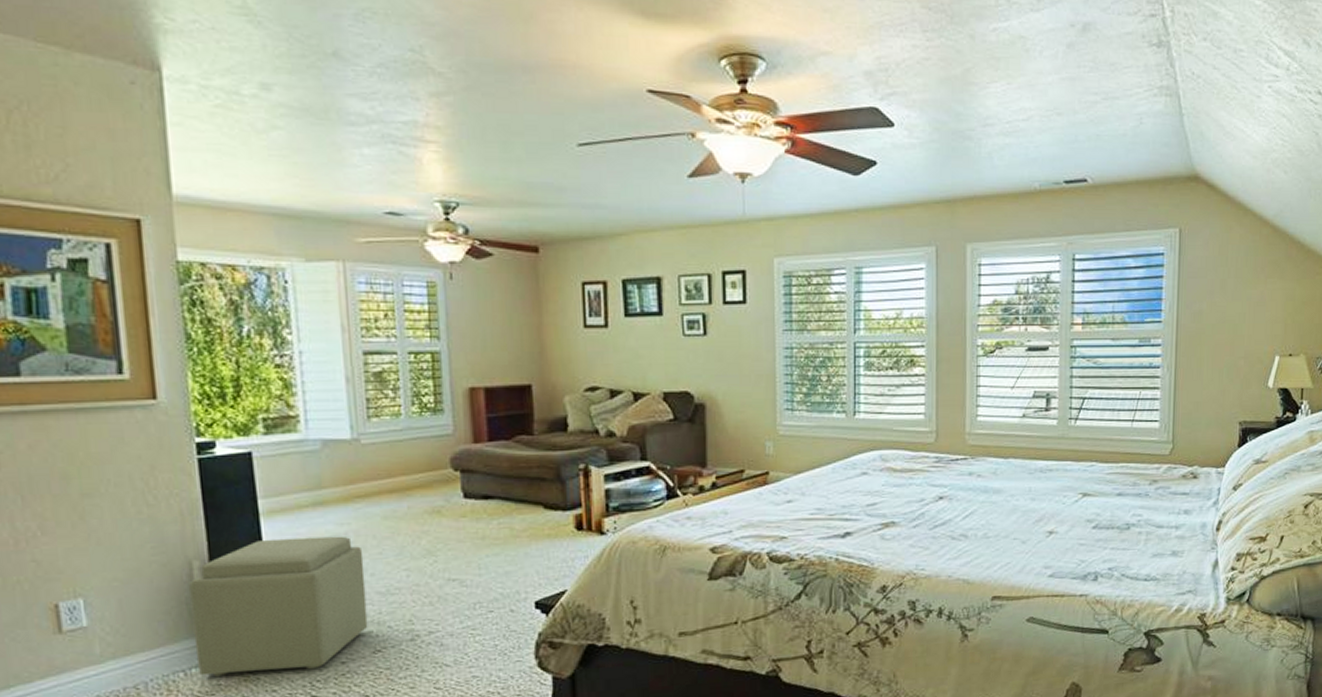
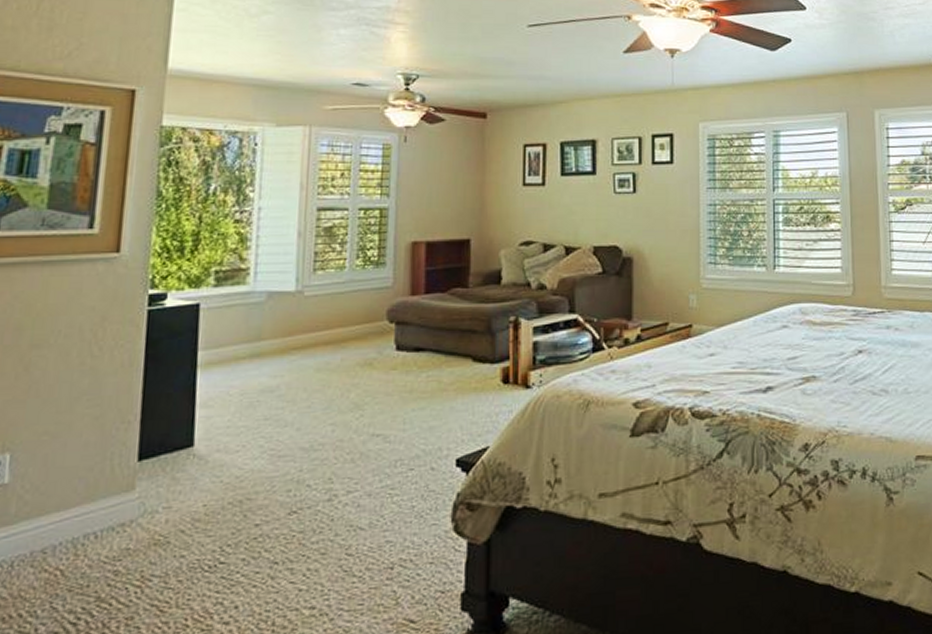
ottoman: present [189,536,368,676] -> none [110,388,292,540]

